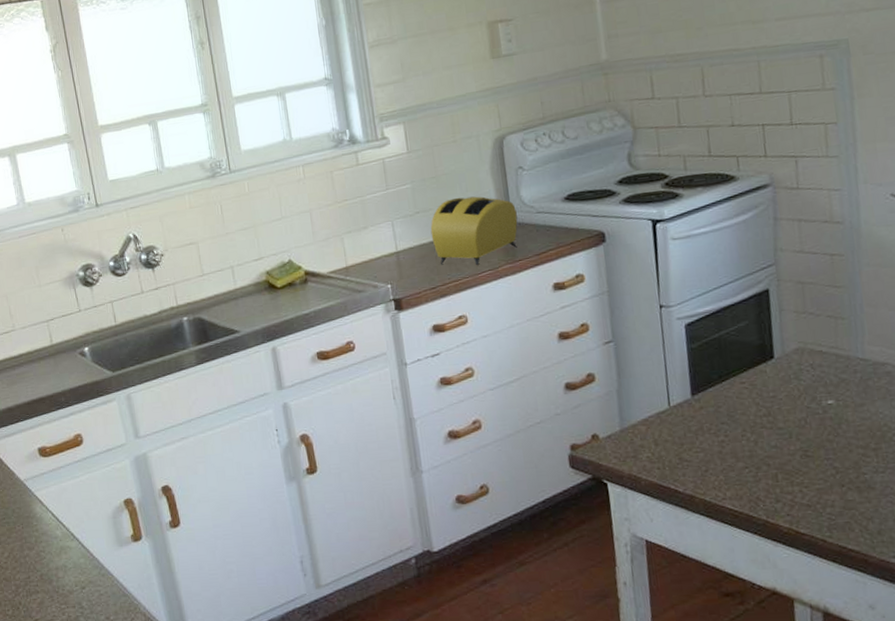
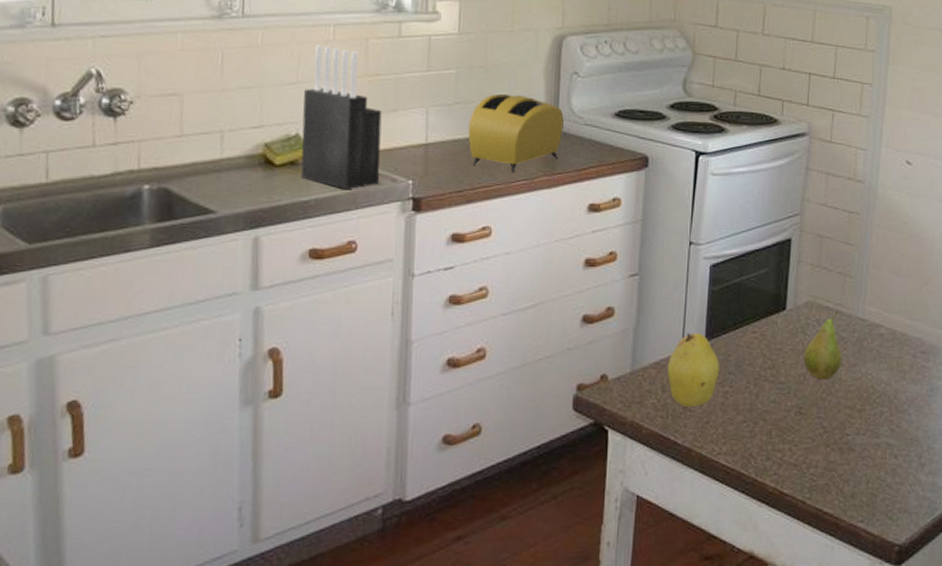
knife block: none [288,183,364,301] -> present [300,45,382,190]
fruit: none [656,388,712,458] -> present [668,332,720,407]
fruit: none [801,353,846,423] -> present [803,310,842,380]

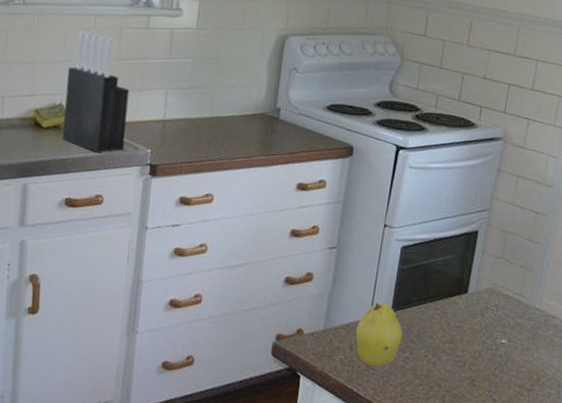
toaster: present [468,93,564,173] -> none [199,82,282,151]
fruit: present [803,310,842,380] -> none [479,299,518,359]

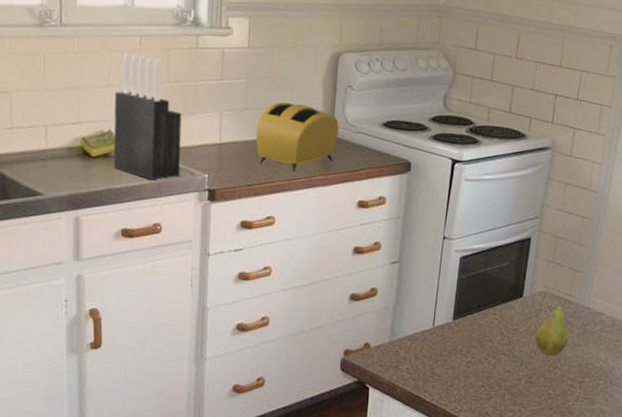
toaster: none [199,82,282,151] -> present [255,102,339,172]
fruit: present [356,303,403,367] -> none [420,312,465,372]
fruit: none [479,299,518,359] -> present [535,299,568,356]

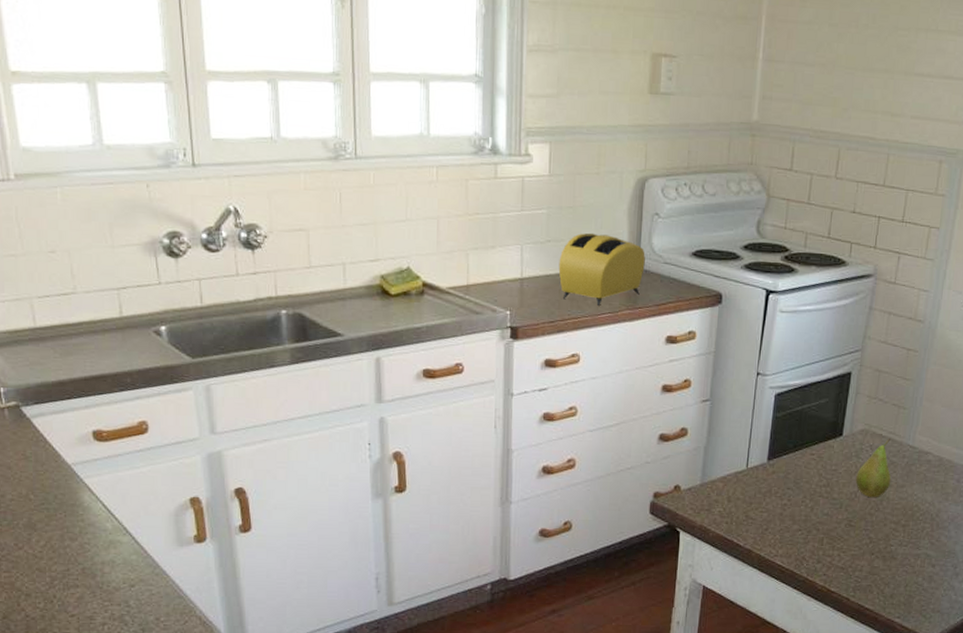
knife block: present [113,53,182,181] -> none [412,185,482,319]

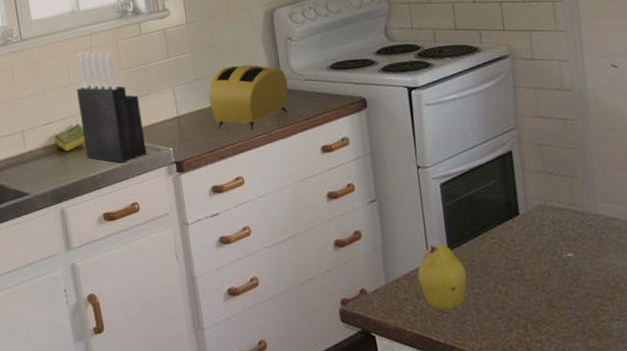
knife block: none [412,185,482,319] -> present [76,51,147,163]
fruit: none [733,452,780,516] -> present [417,244,467,310]
fruit: present [855,438,891,498] -> none [544,210,584,274]

